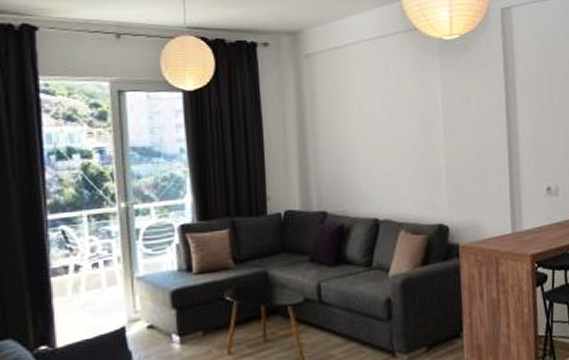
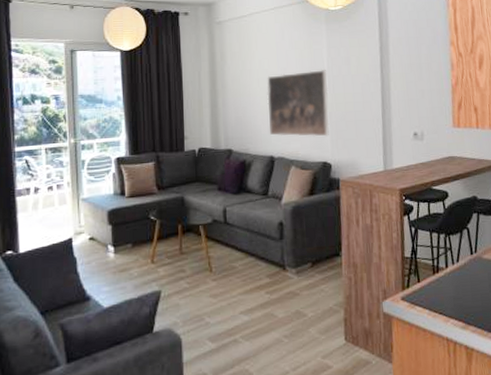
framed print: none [369,111,446,194] -> present [267,69,330,137]

